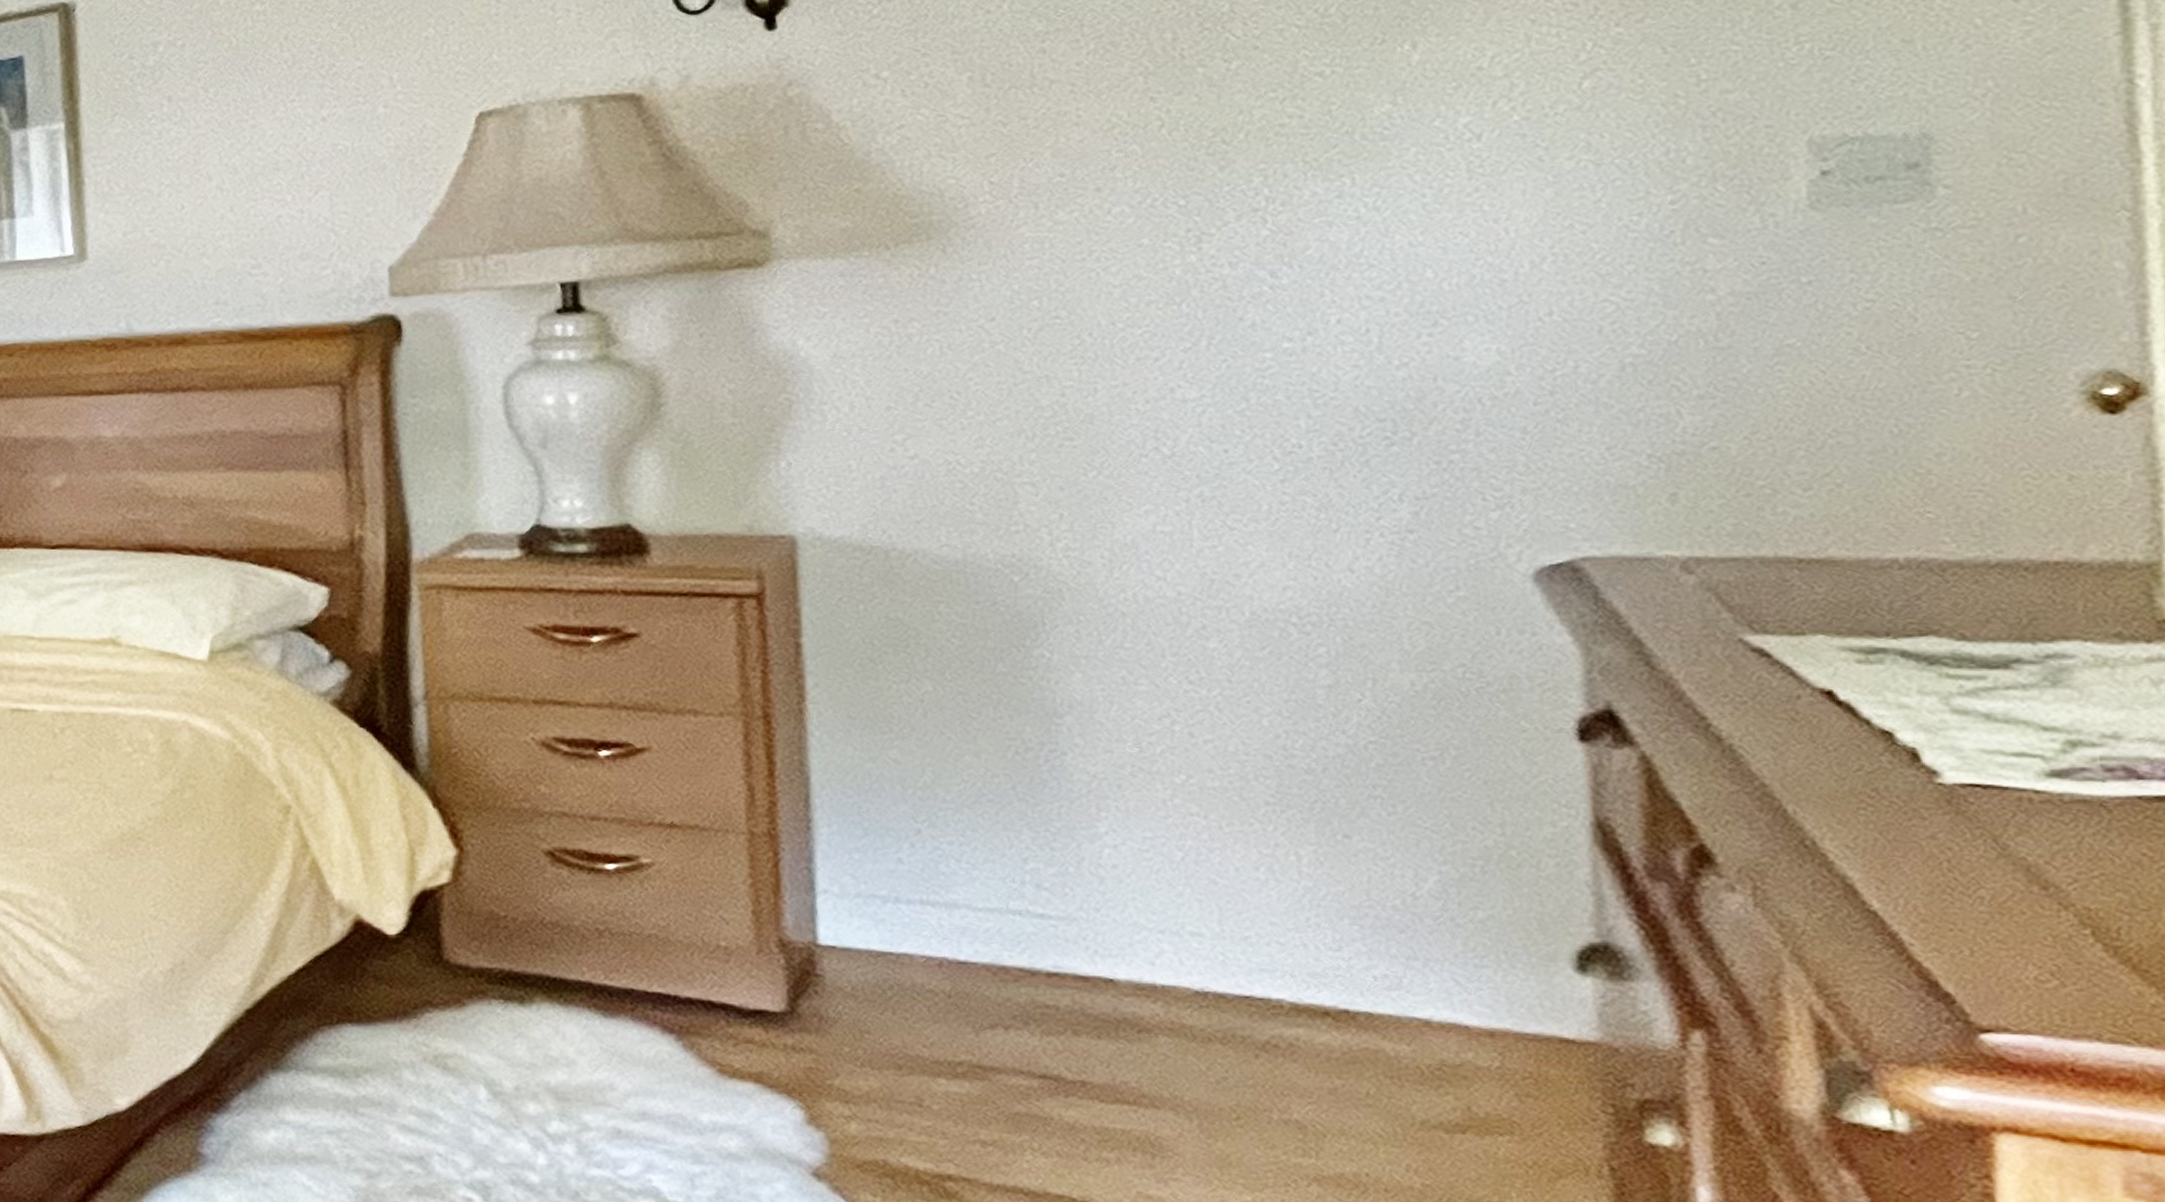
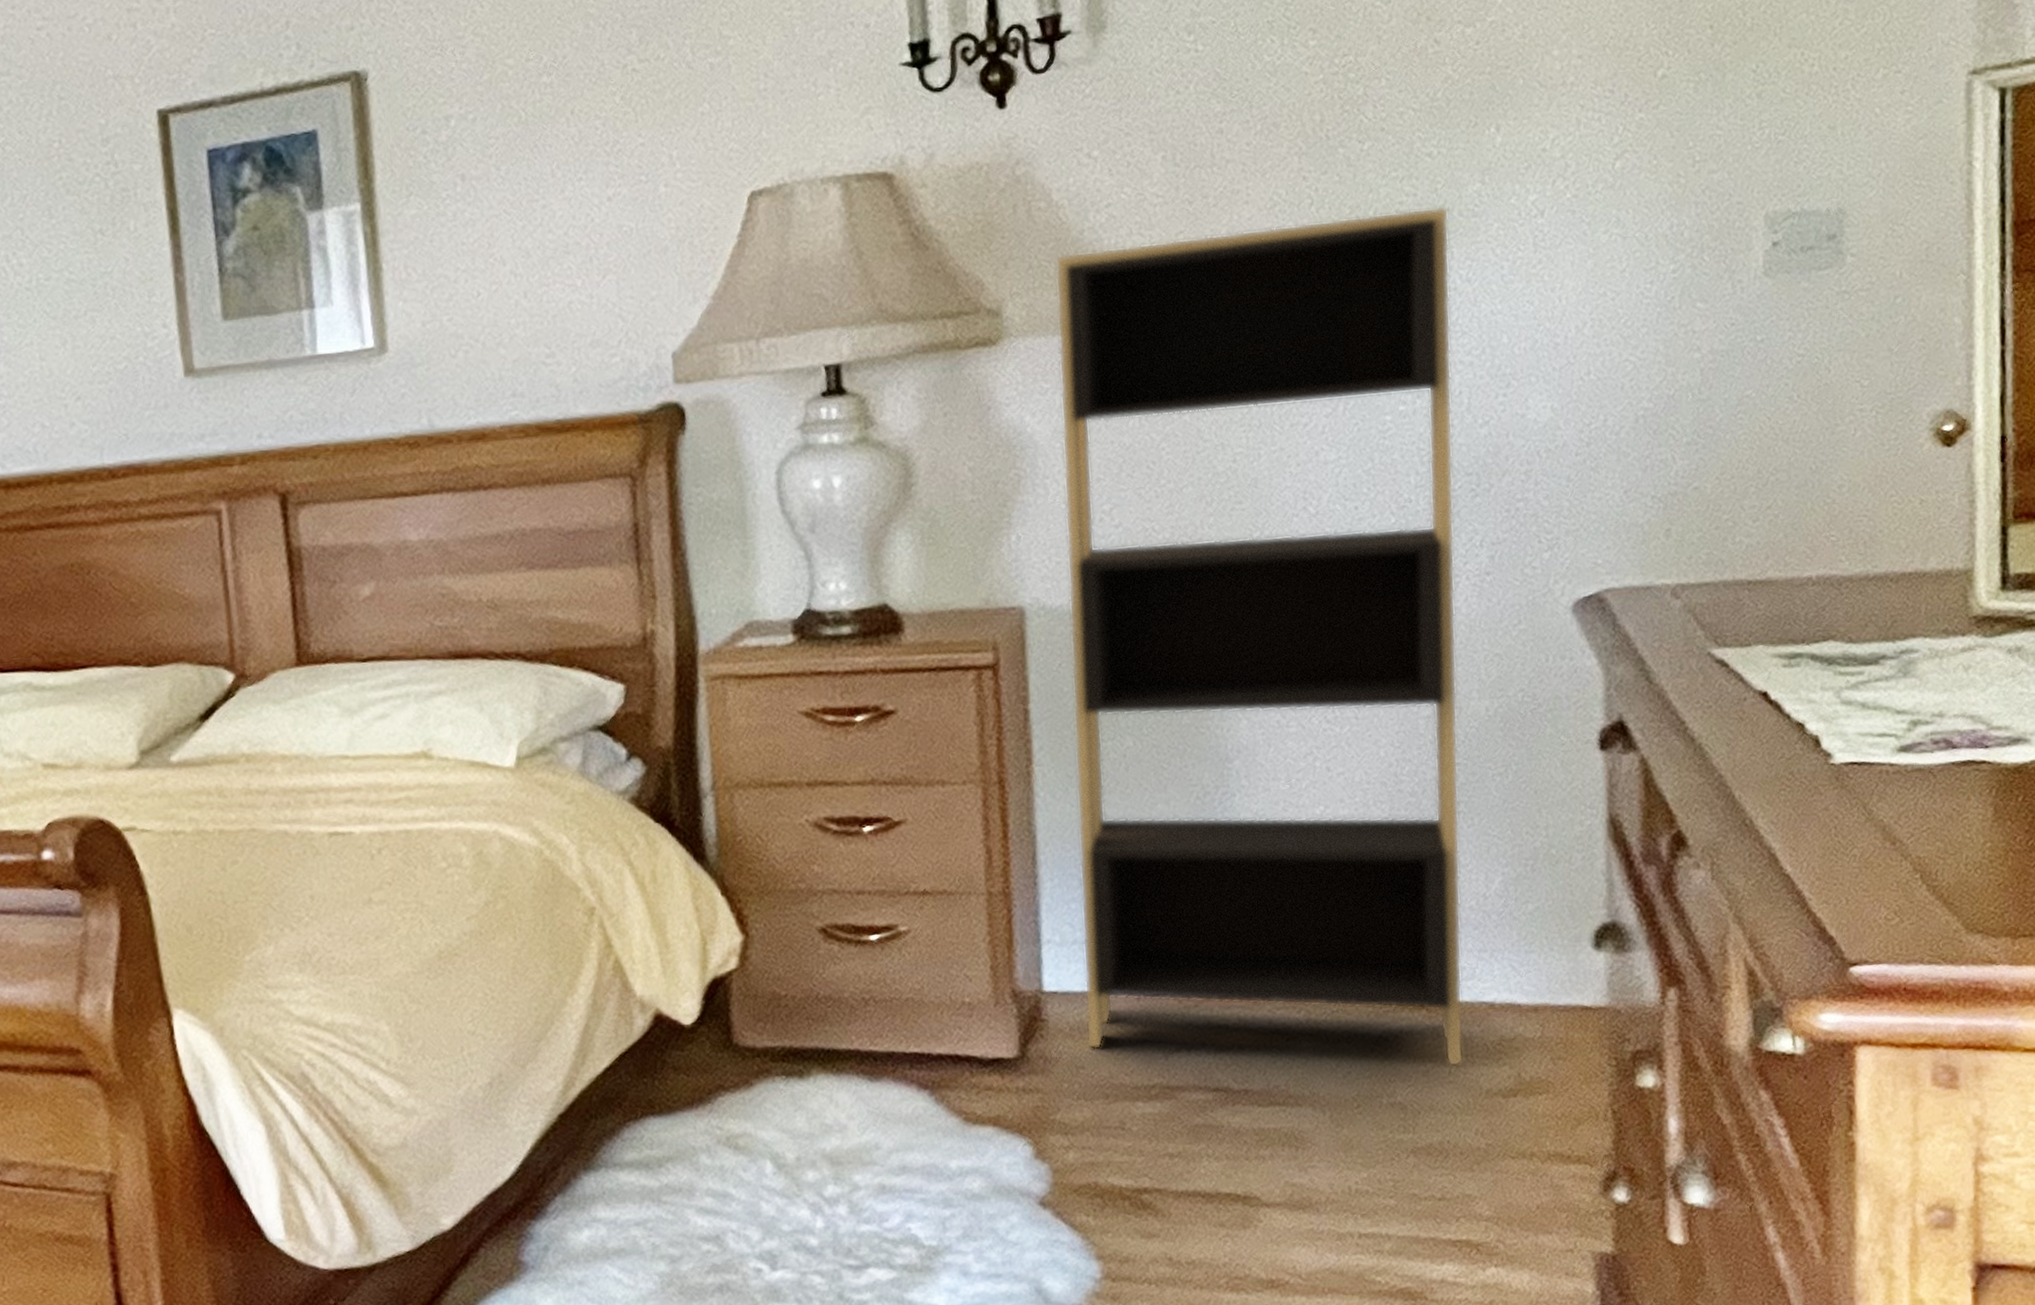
shelving unit: none [835,129,1388,1089] -> present [1055,206,1464,1067]

